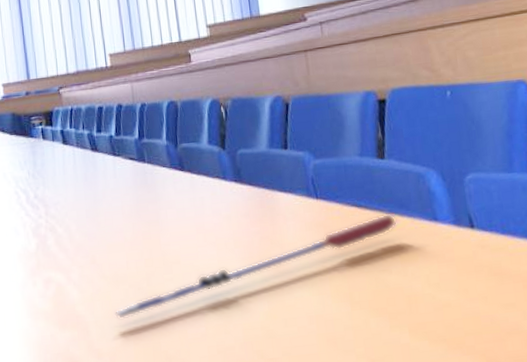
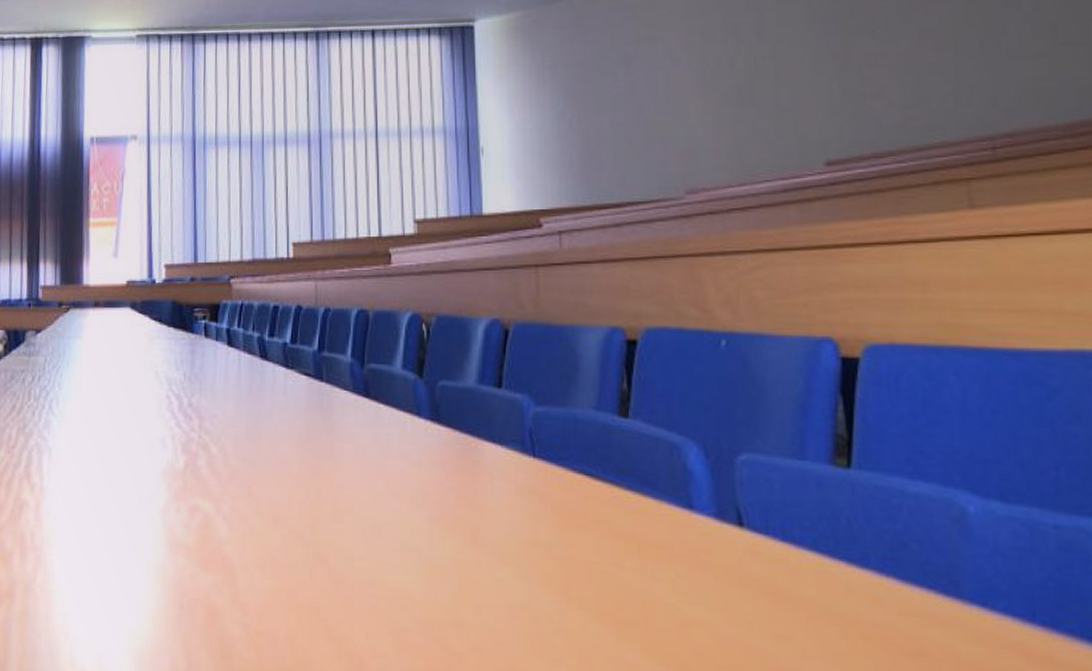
pen: present [115,213,397,320] -> none [268,489,637,571]

